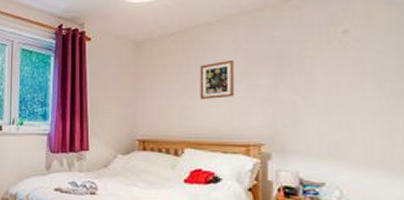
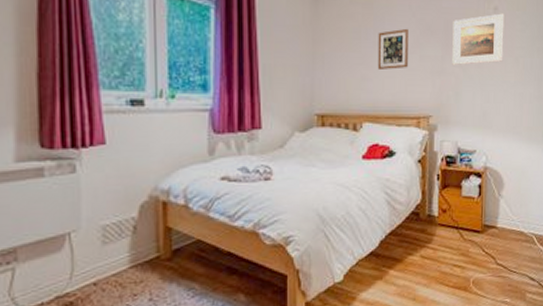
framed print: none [288,35,360,92] -> present [452,13,505,65]

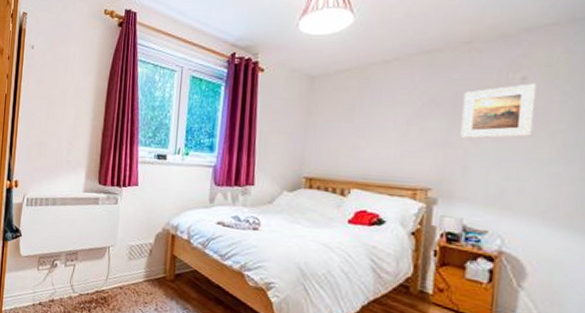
picture frame: present [377,28,408,71] -> none [371,100,408,141]

